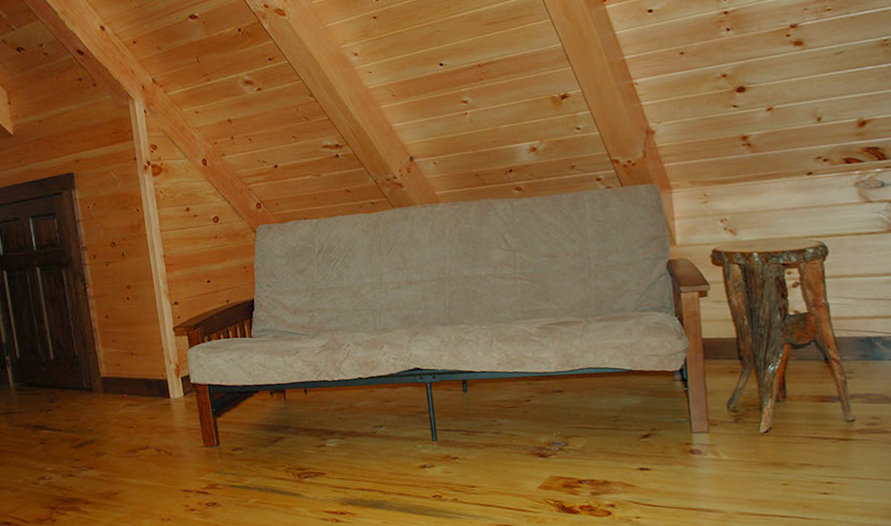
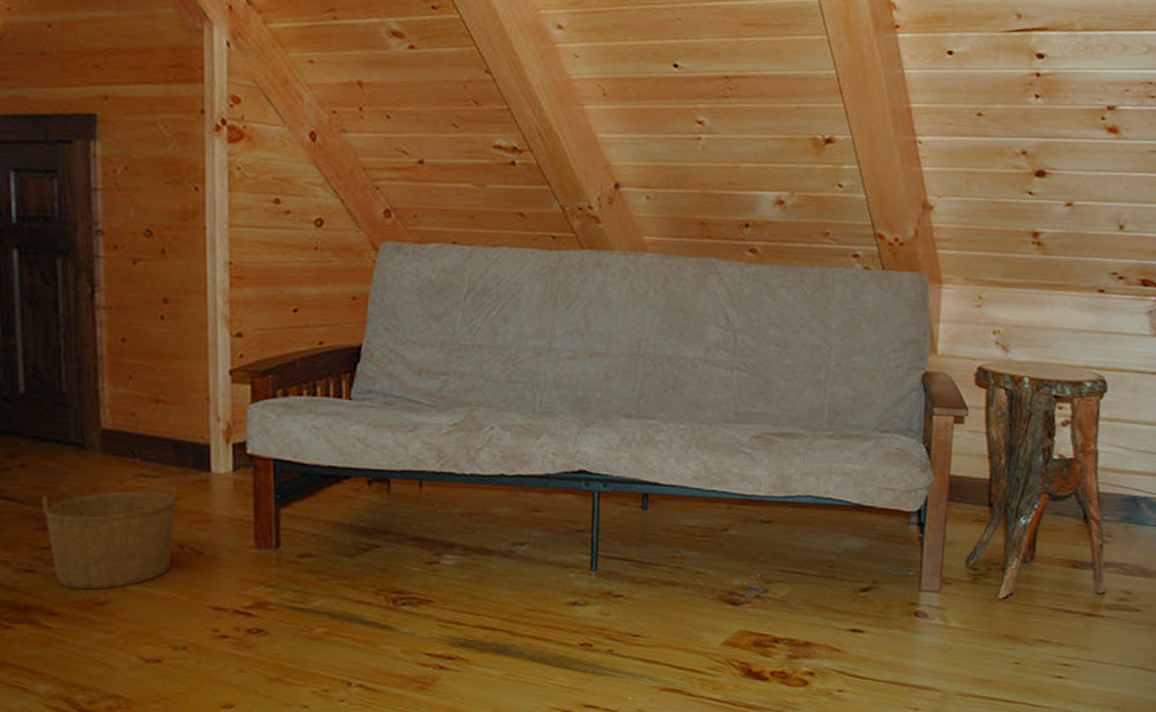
basket: none [72,410,154,486] -> present [41,486,176,590]

